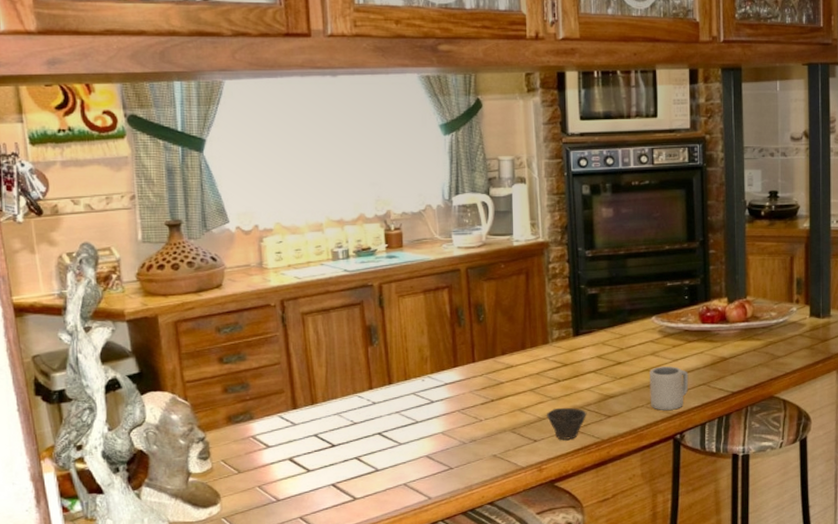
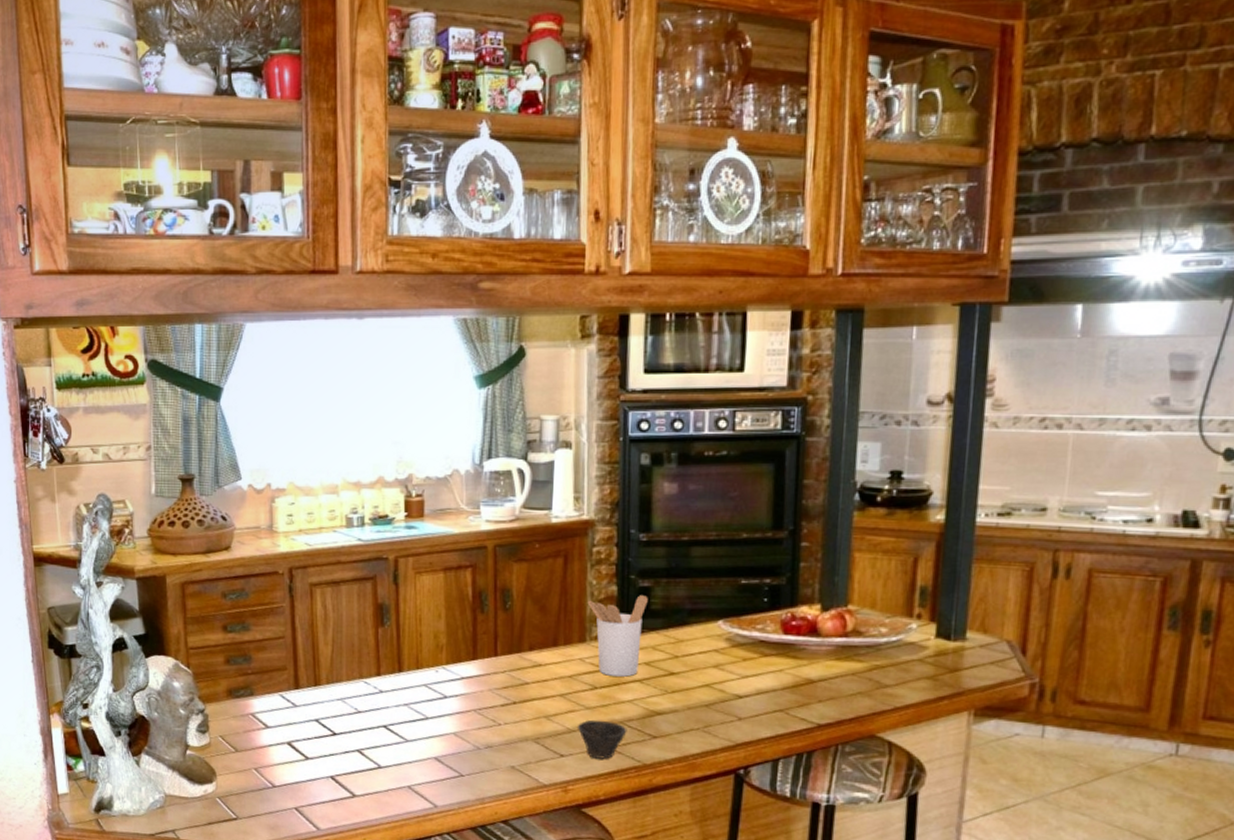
utensil holder: none [547,301,596,370] -> present [587,595,648,677]
cup: present [650,366,689,410] -> none [708,683,762,738]

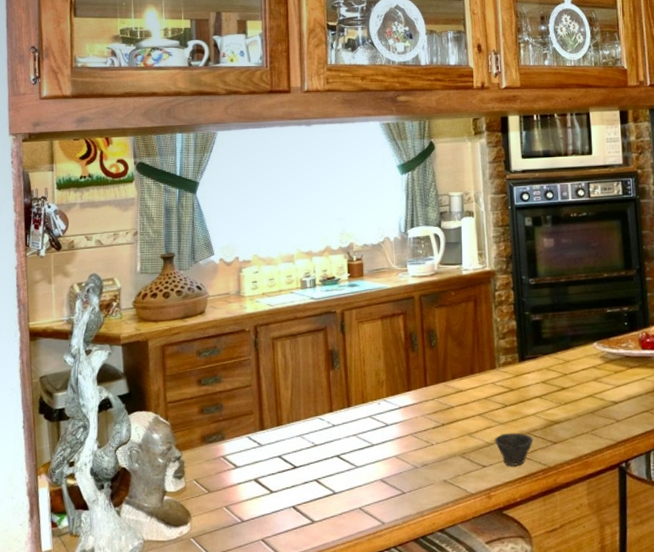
utensil holder: present [587,595,648,677] -> none [494,327,540,395]

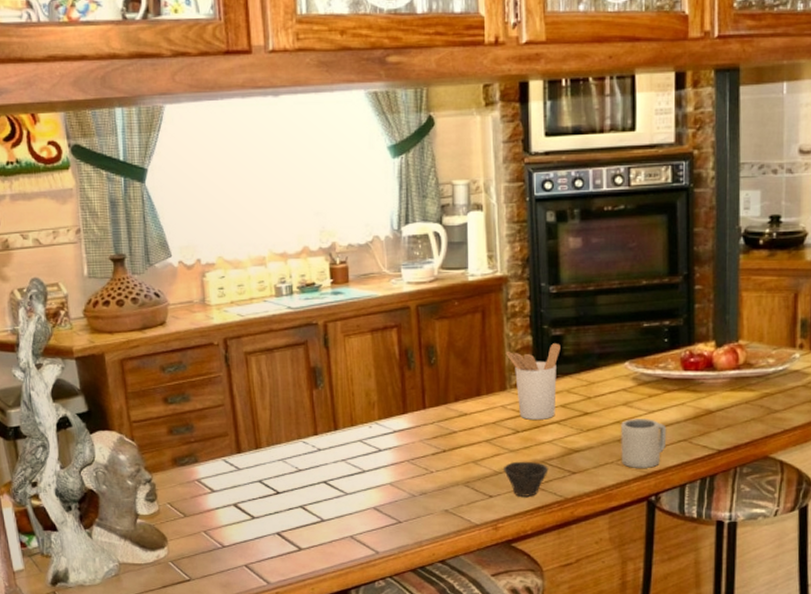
utensil holder: none [494,327,540,395] -> present [505,343,561,420]
cup: none [593,392,632,437] -> present [621,419,667,468]

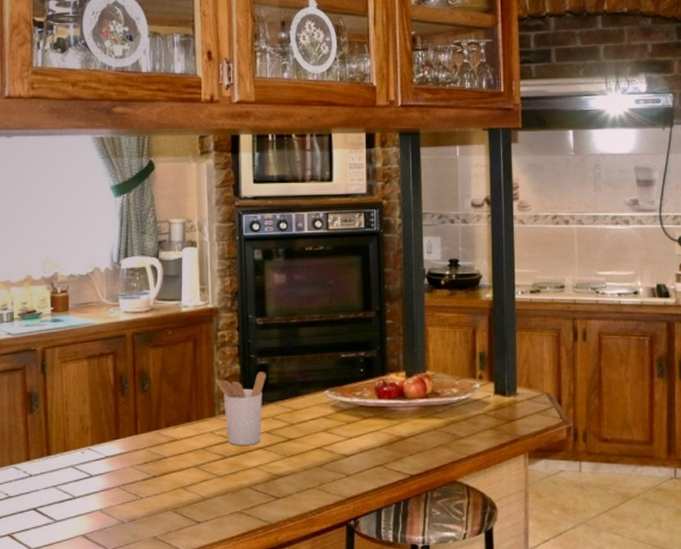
cup: present [503,461,549,497] -> none [210,486,254,522]
cup: present [621,419,667,468] -> none [322,445,364,493]

